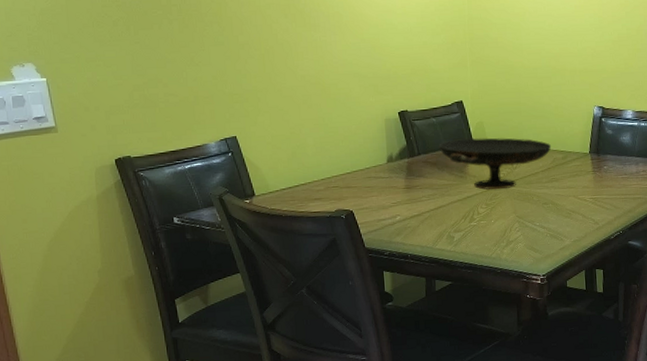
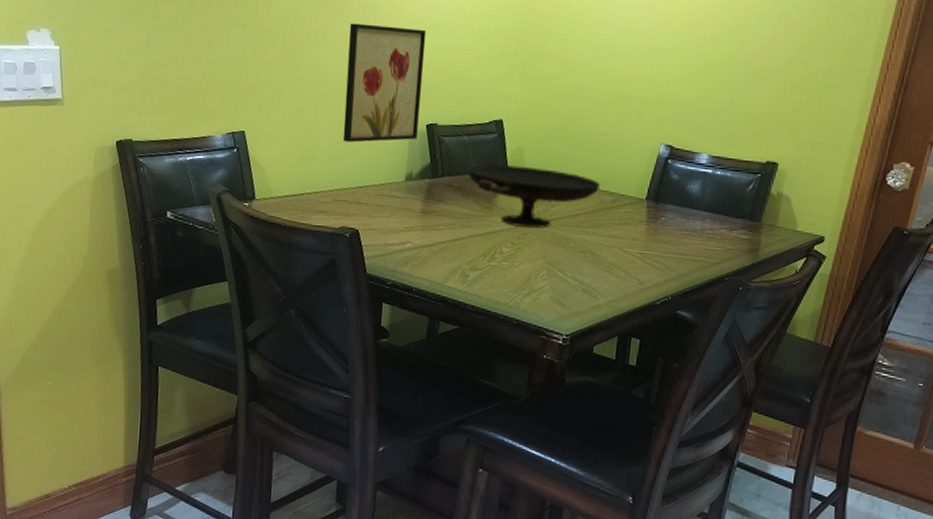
wall art: none [318,30,392,135] -> present [342,23,427,143]

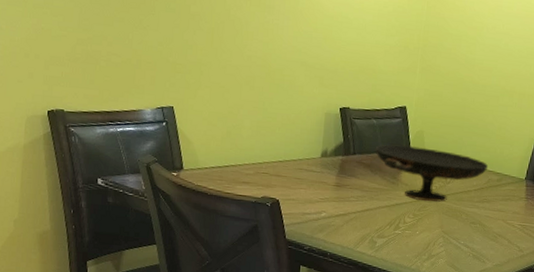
wall art: present [342,23,427,143] -> none [264,14,340,121]

